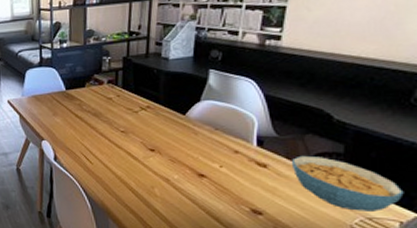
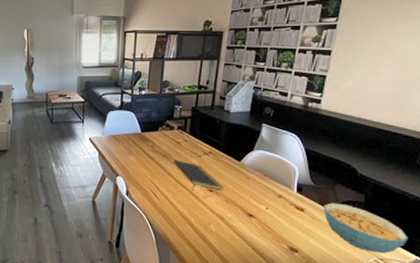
notepad: none [105,118,167,151] -> present [173,159,223,191]

